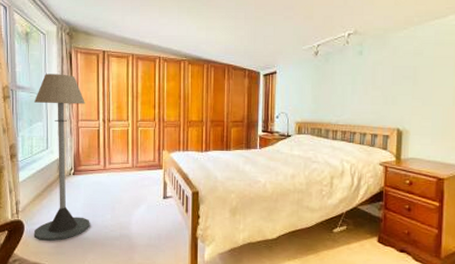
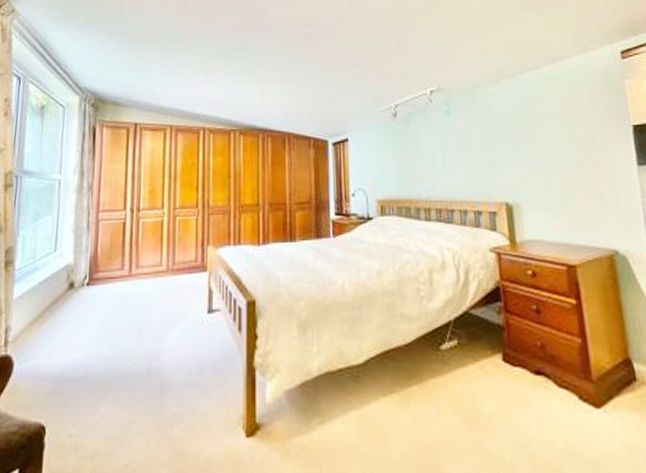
floor lamp: present [33,74,90,242] -> none [25,153,109,386]

